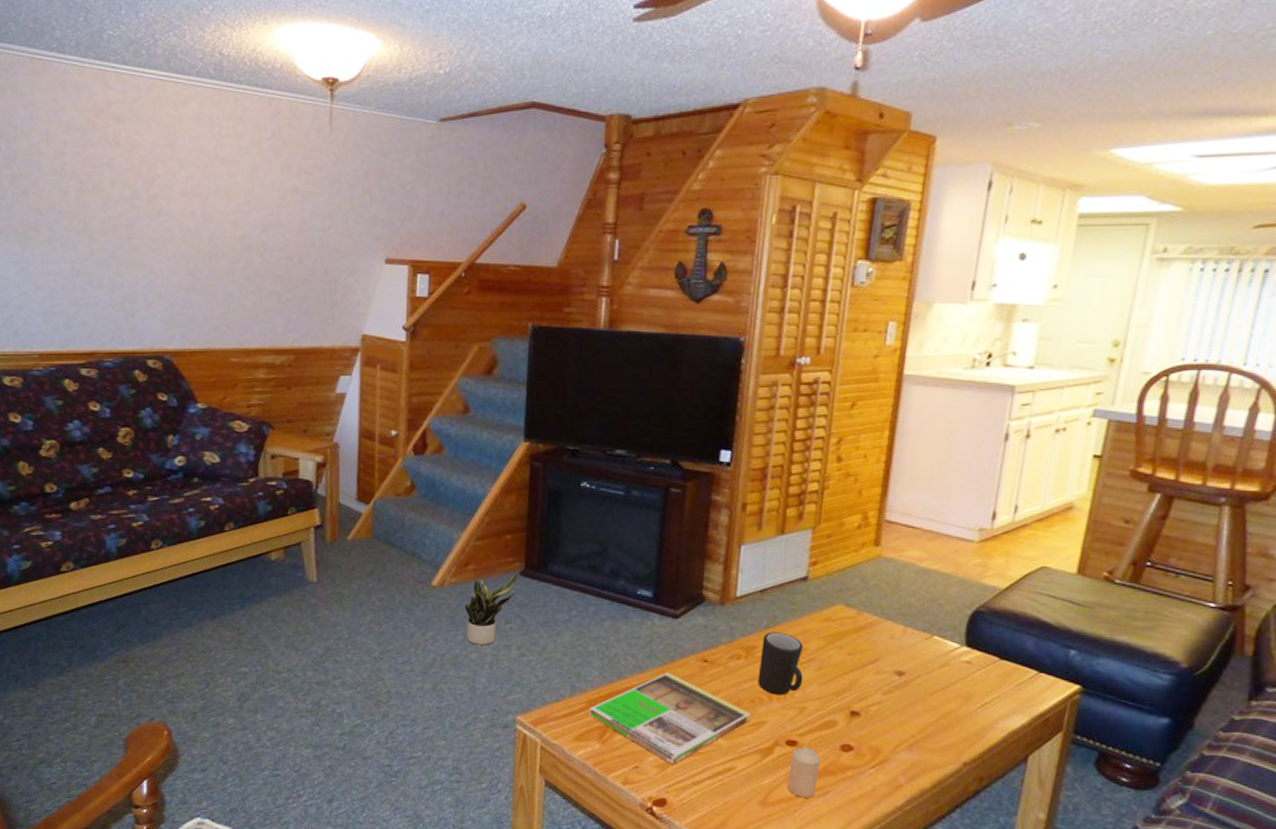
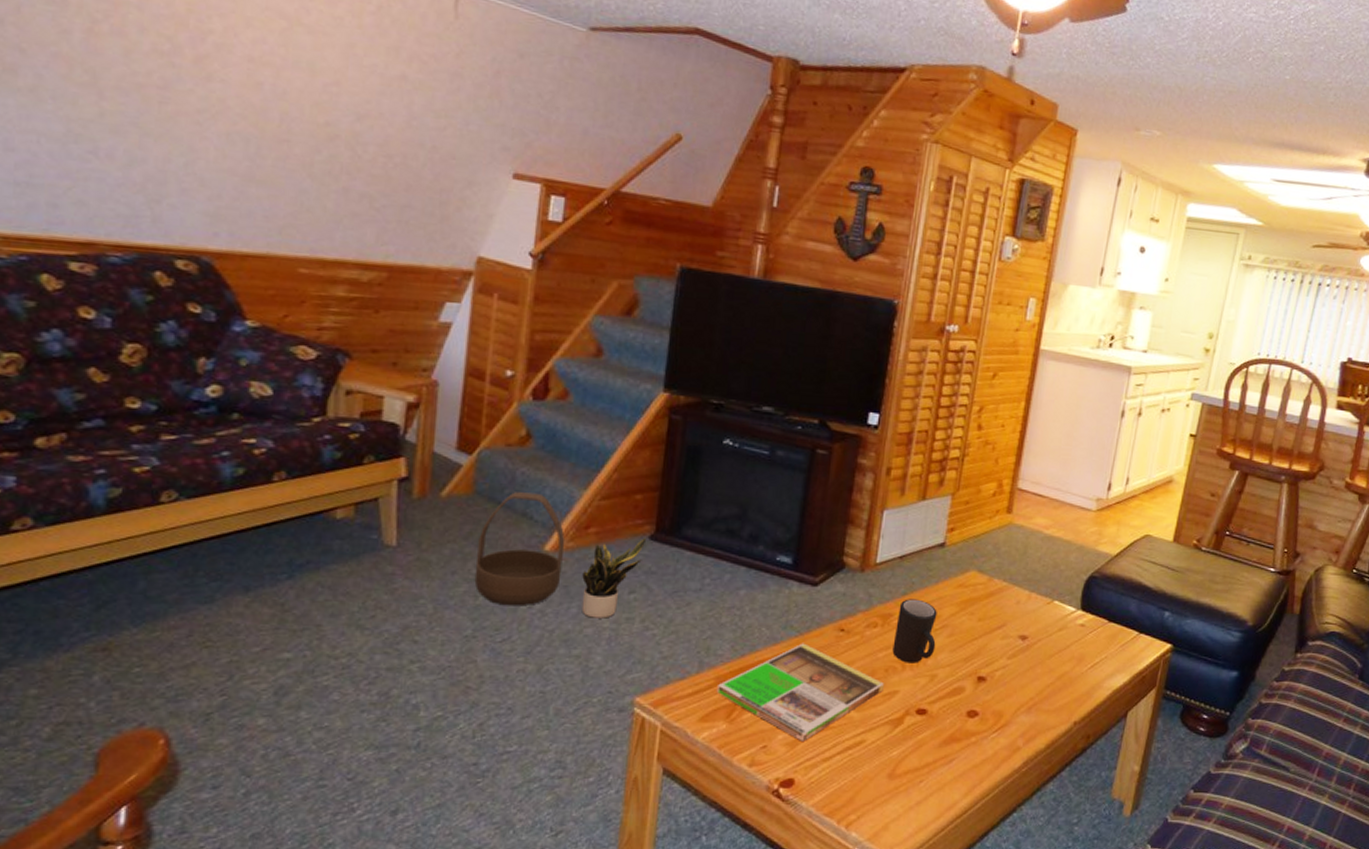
basket: none [378,535,449,633] -> present [474,492,565,606]
candle: present [787,746,821,798] -> none [915,714,948,767]

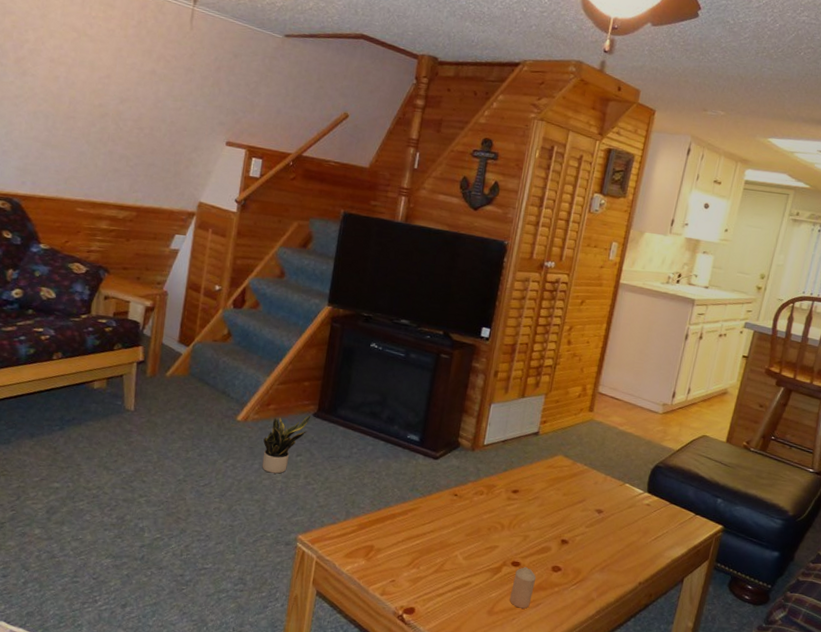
basket: present [474,492,565,606] -> none [186,375,252,460]
magazine: present [716,643,885,741] -> none [358,503,488,579]
mug: present [892,599,937,663] -> none [494,474,531,526]
candle: none [915,714,948,767] -> present [509,566,537,609]

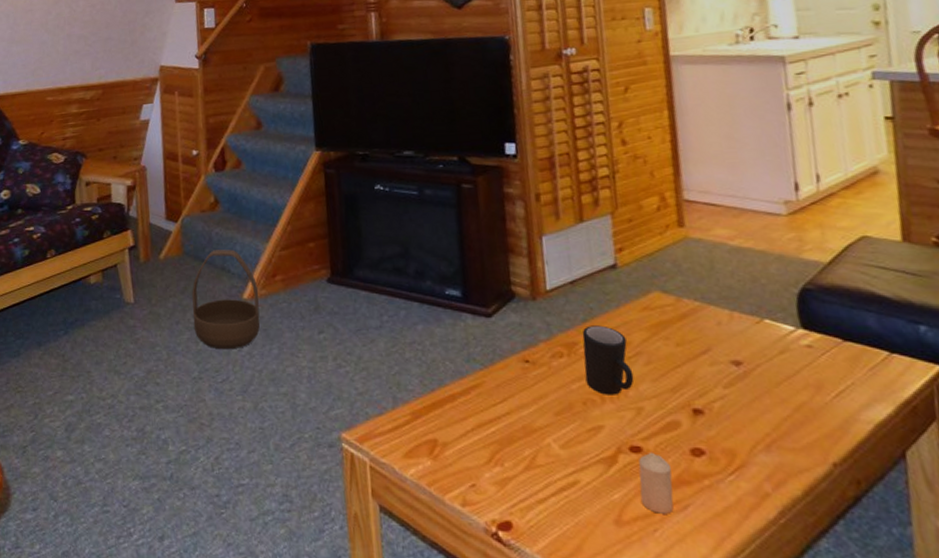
basket: none [186,375,252,460] -> present [192,249,261,350]
potted plant: present [262,414,312,474] -> none [277,281,325,358]
mug: none [494,474,531,526] -> present [582,325,634,395]

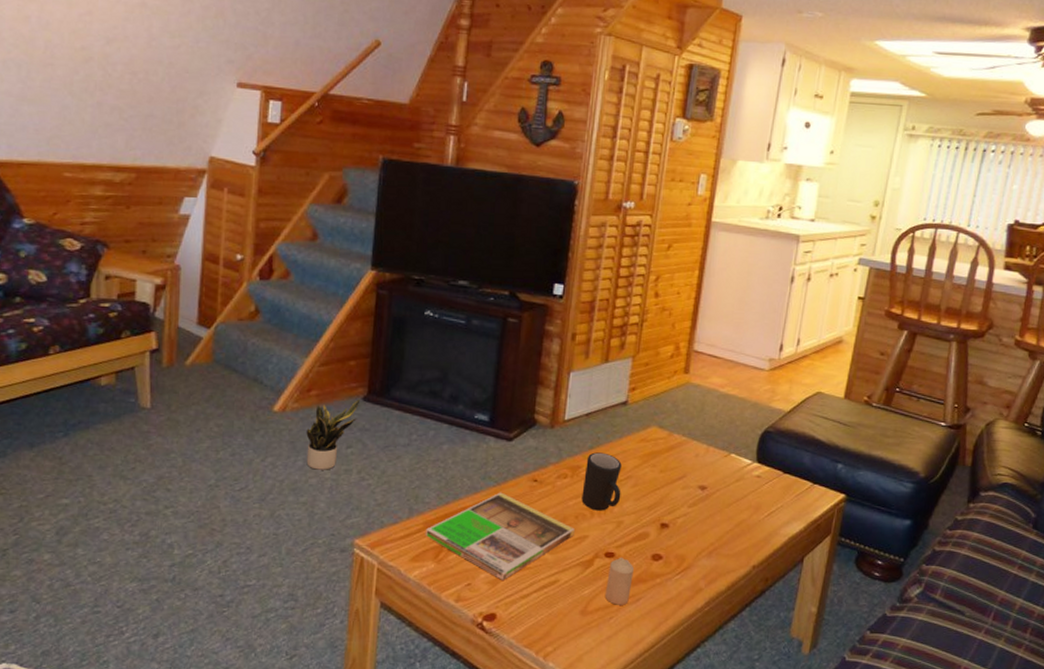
basket: present [192,249,261,350] -> none [215,360,291,460]
potted plant: none [277,281,325,358] -> present [306,398,361,470]
magazine: none [413,376,587,481] -> present [425,492,576,580]

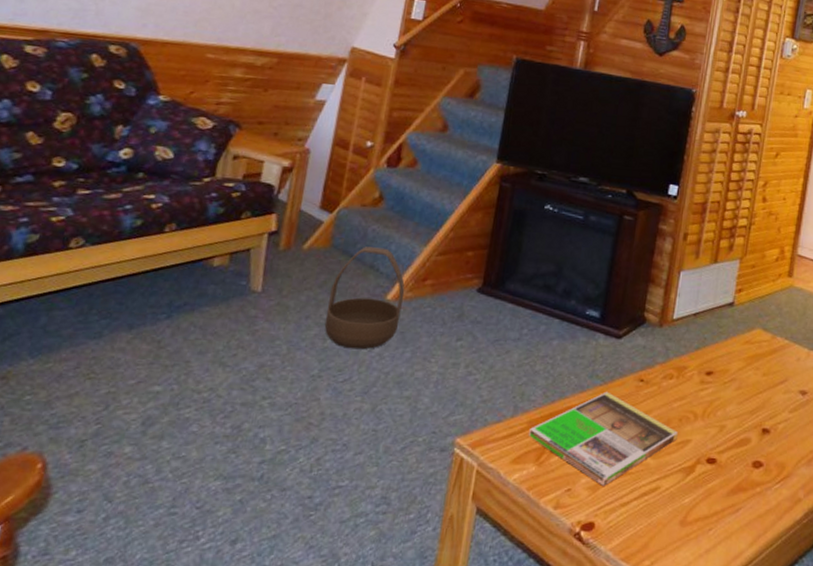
basket: none [215,360,291,460] -> present [324,246,405,350]
potted plant: present [306,398,361,470] -> none [414,290,475,363]
mug: present [581,452,622,511] -> none [686,353,727,414]
candle: present [604,557,635,605] -> none [705,463,735,516]

